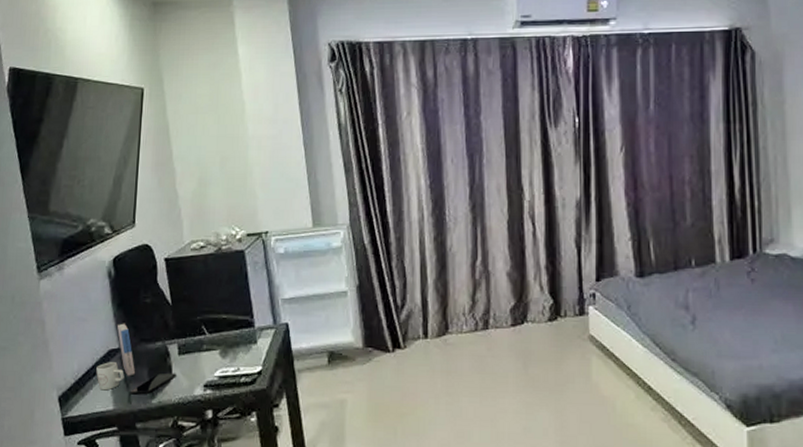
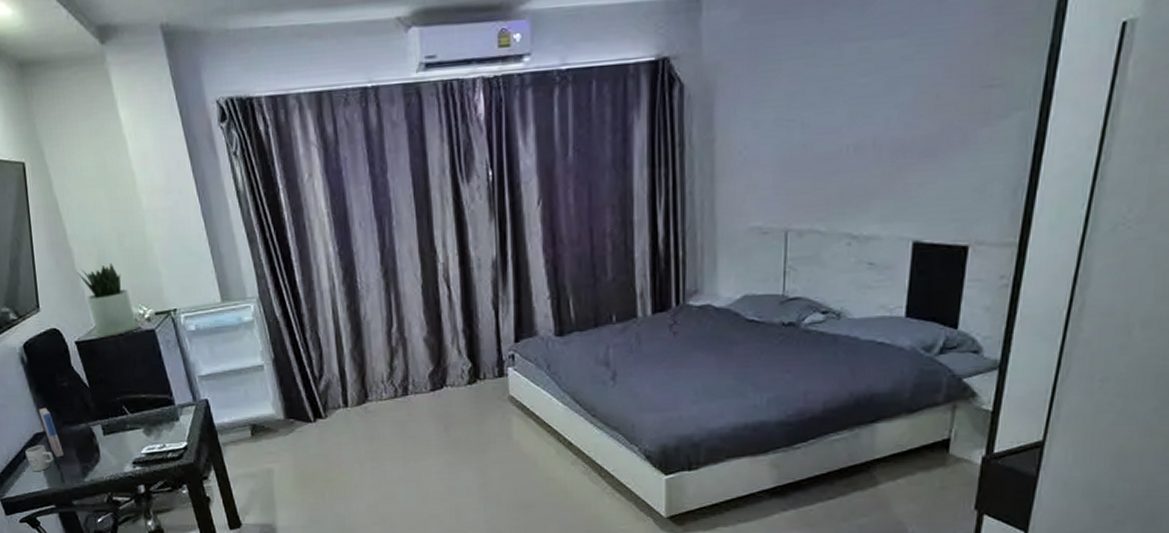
phone: present [130,373,176,395] -> none [61,452,104,474]
planter: none [176,185,232,256] -> present [77,264,141,337]

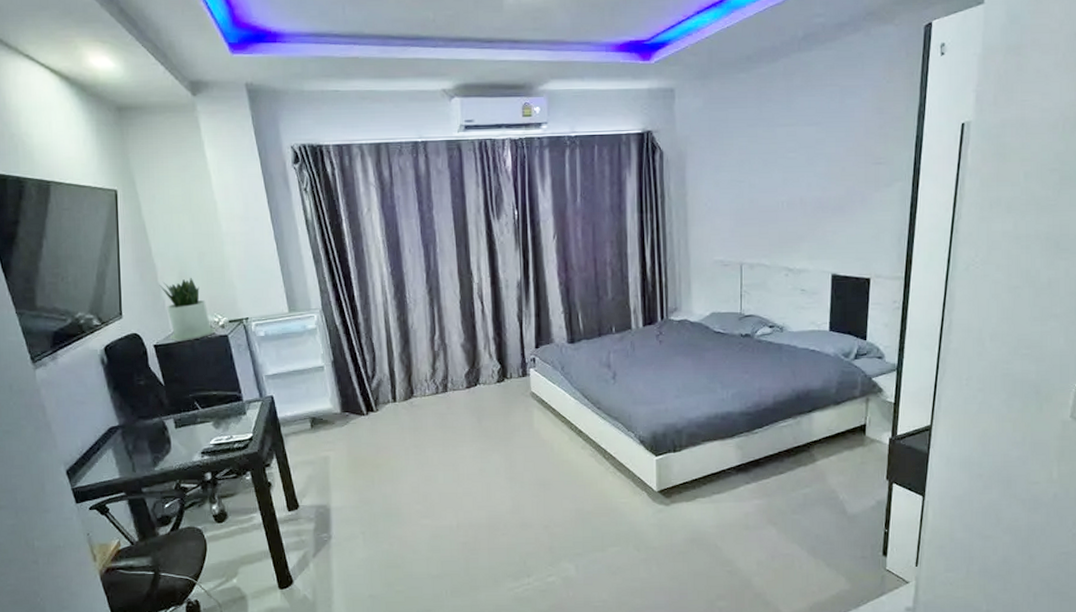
mug: present [25,445,54,472] -> none [99,438,127,463]
book: present [38,407,65,458] -> none [114,403,137,449]

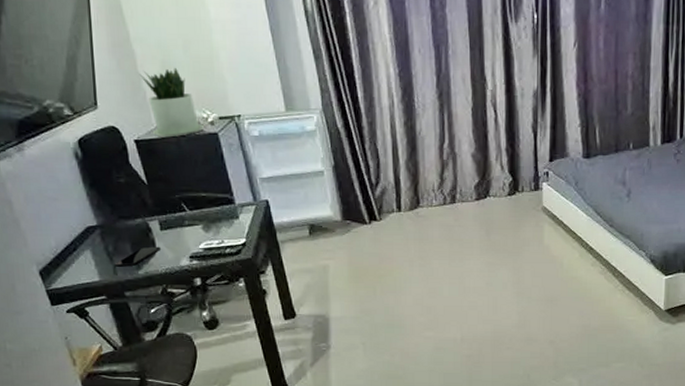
phone: none [133,443,175,464] -> present [114,246,160,267]

